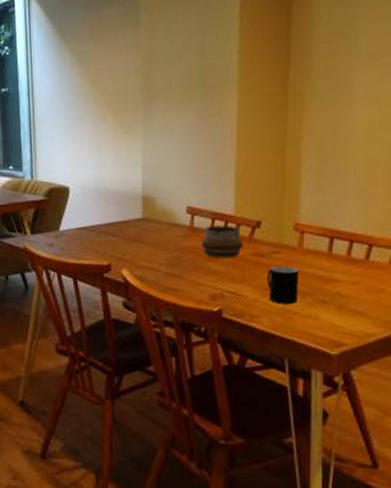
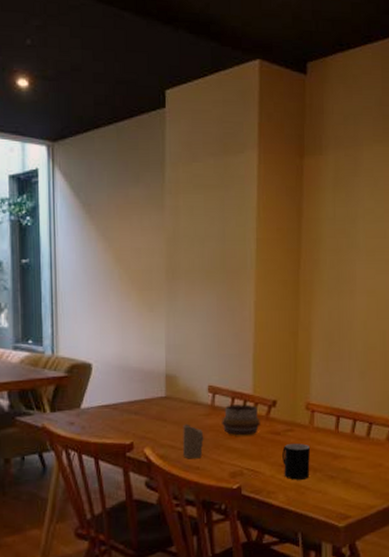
candle: none [160,245,183,281] -> present [183,424,204,459]

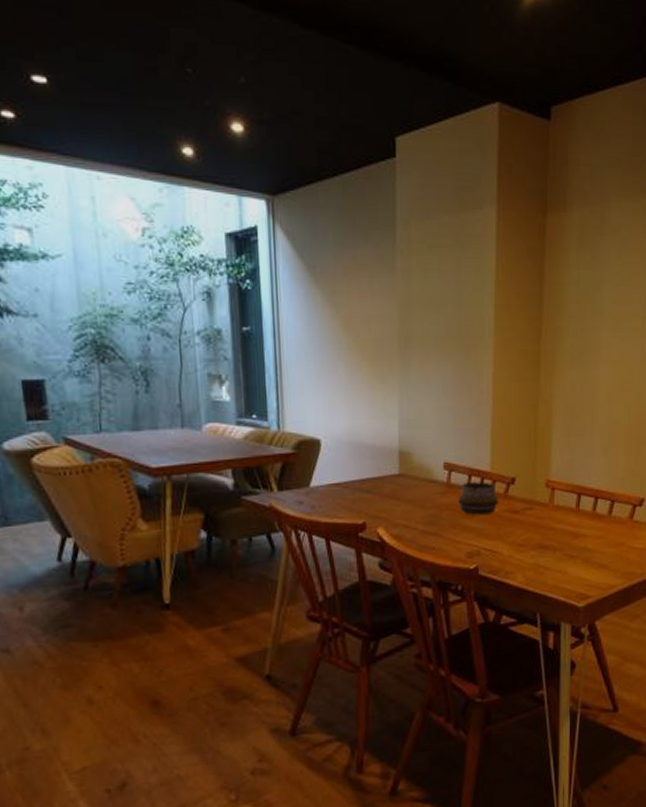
candle: present [183,424,204,459] -> none [417,502,440,539]
cup: present [282,443,311,480] -> none [521,522,551,560]

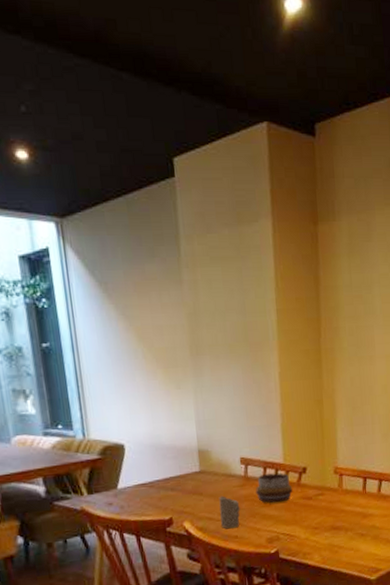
candle: none [417,502,440,539] -> present [219,495,240,529]

